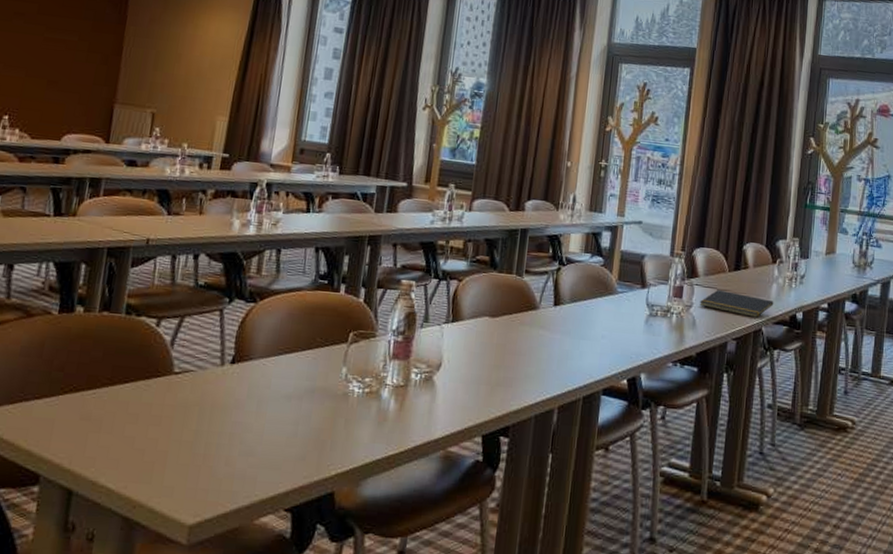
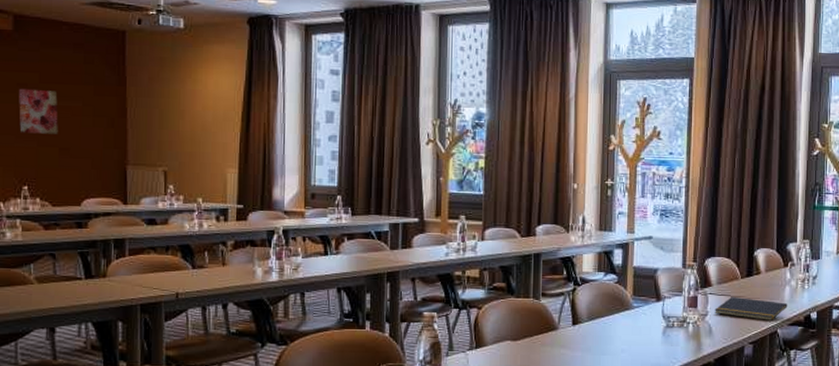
wall art: none [10,17,54,67] -> present [19,88,58,134]

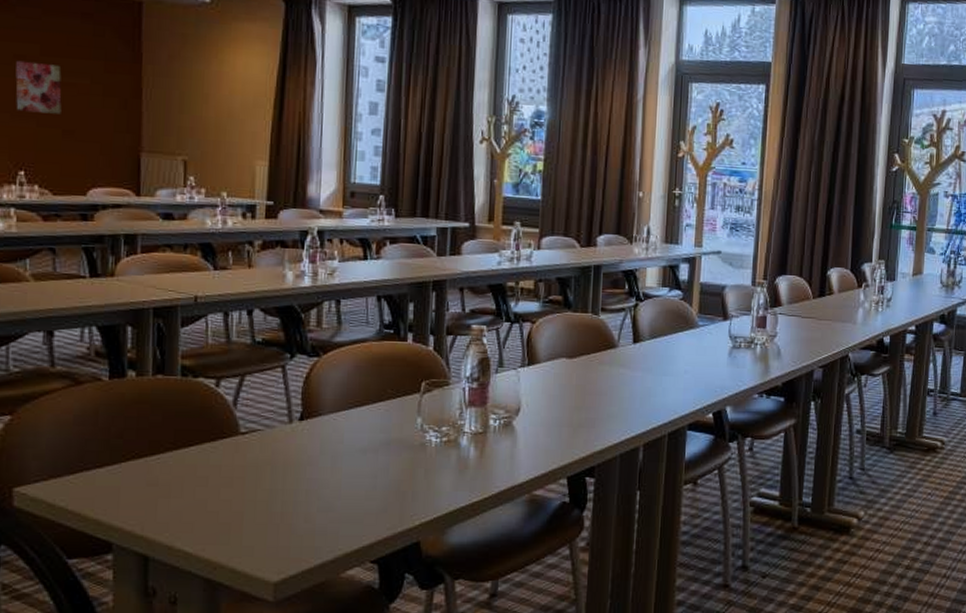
notepad: present [715,296,788,322] -> none [784,317,860,345]

